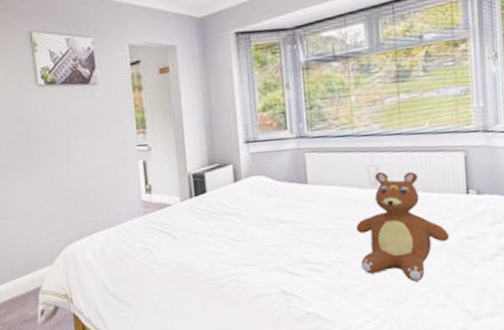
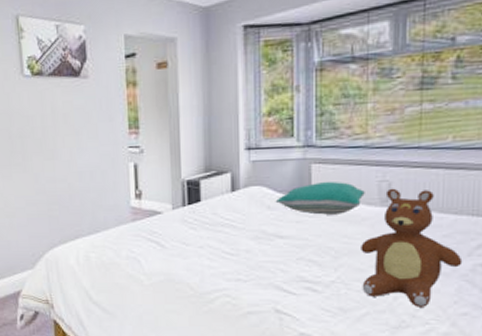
pillow: none [274,168,356,200] -> present [275,182,365,215]

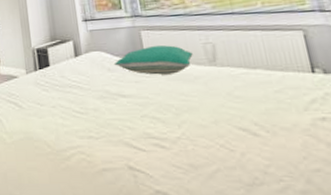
teddy bear: present [361,188,463,307] -> none [198,49,301,163]

